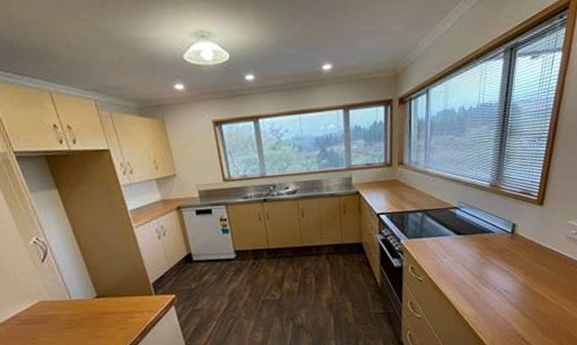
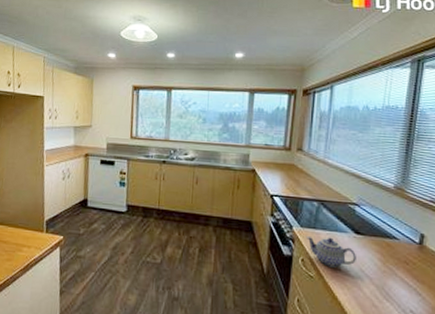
teapot: none [414,242,458,269] -> present [307,237,356,268]

